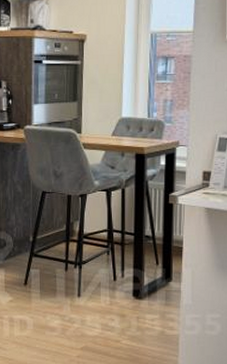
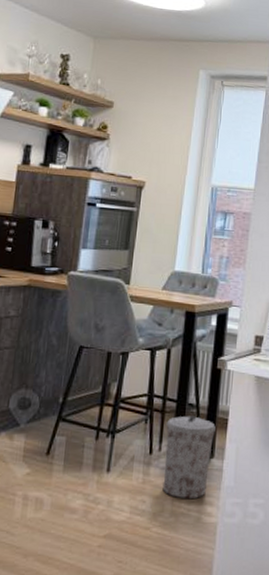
trash can: none [126,246,171,317] -> present [162,415,216,500]

